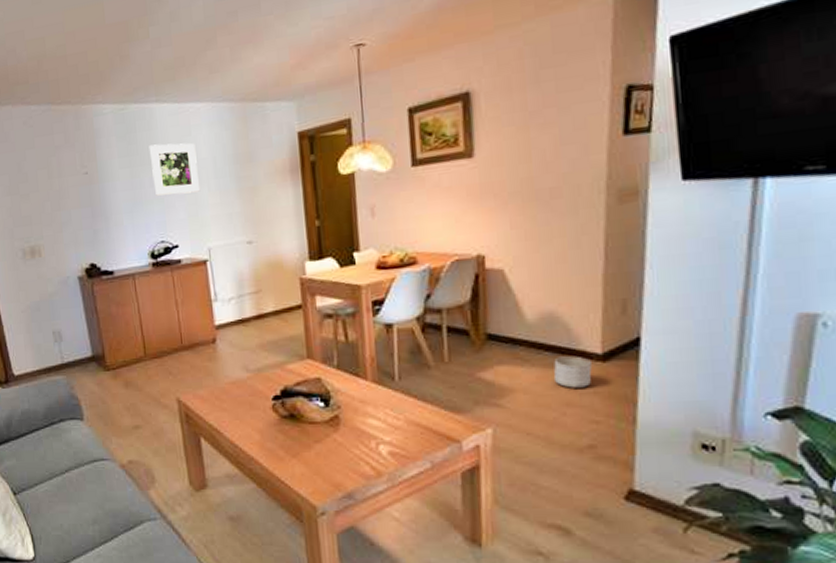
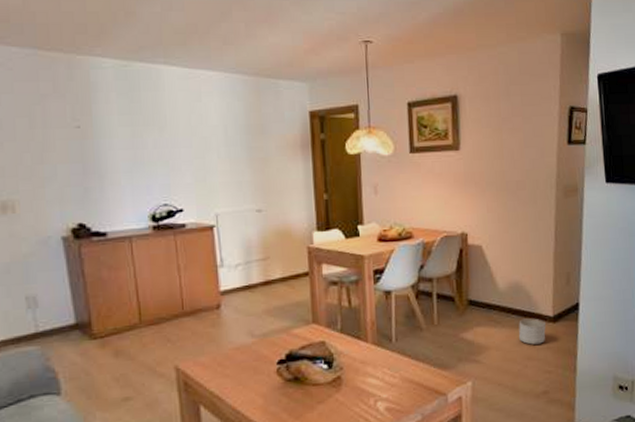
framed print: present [149,143,201,196] -> none [154,106,210,159]

